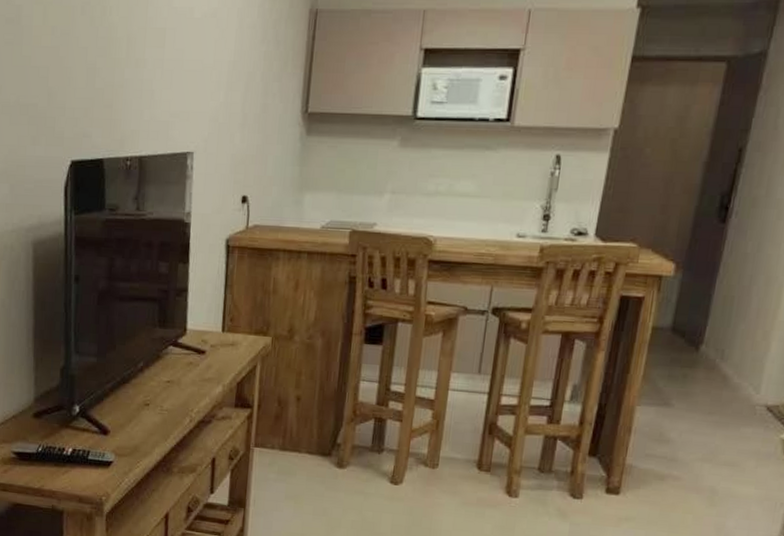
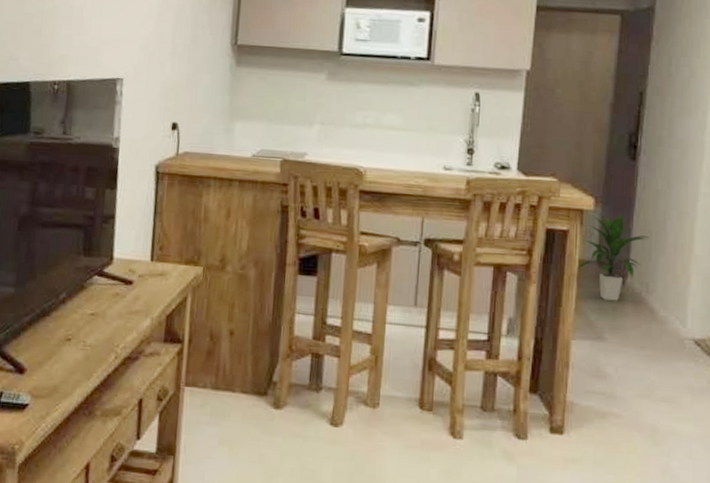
indoor plant: none [649,280,731,368] -> present [577,214,649,301]

